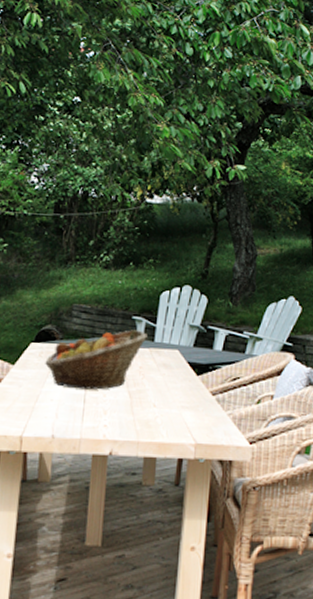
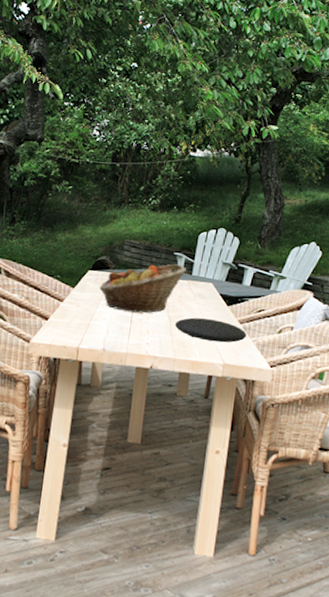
plate: none [136,391,220,419] -> present [174,317,246,343]

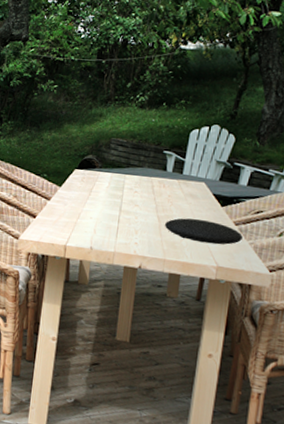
fruit basket: present [99,264,186,313] -> none [86,162,177,213]

